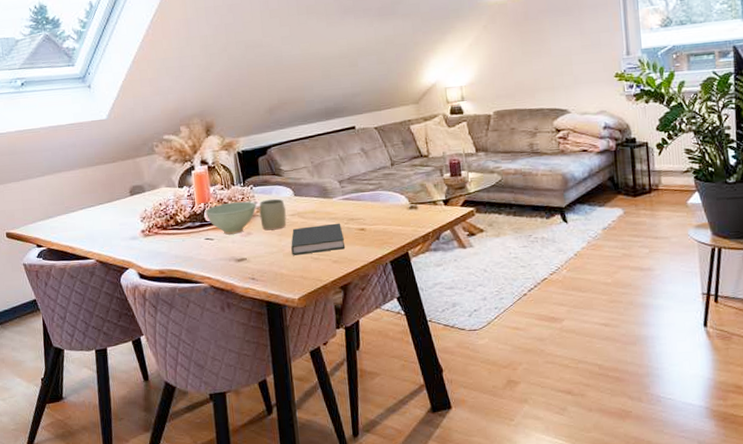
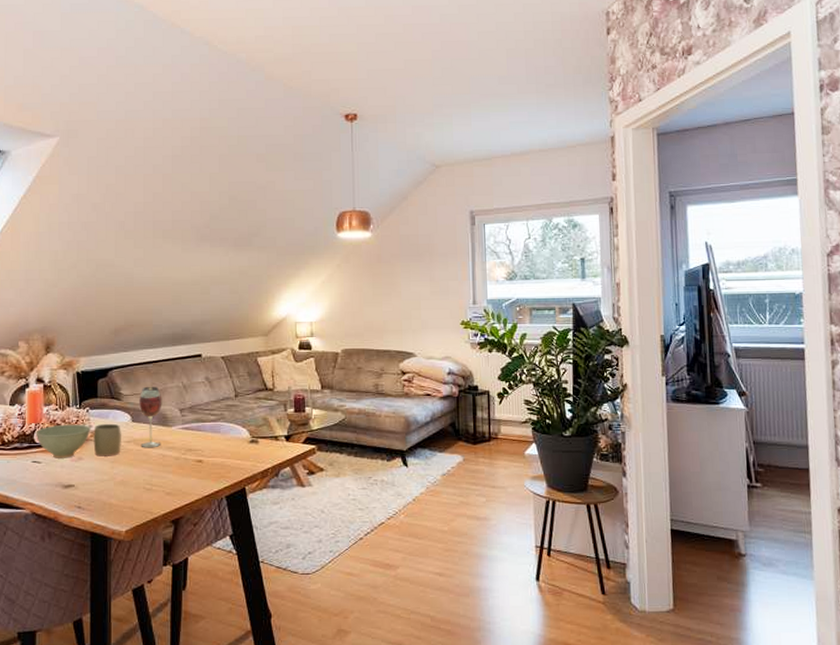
book: present [291,223,345,256] -> none [123,453,180,485]
wineglass: none [298,160,324,220] -> present [138,386,162,448]

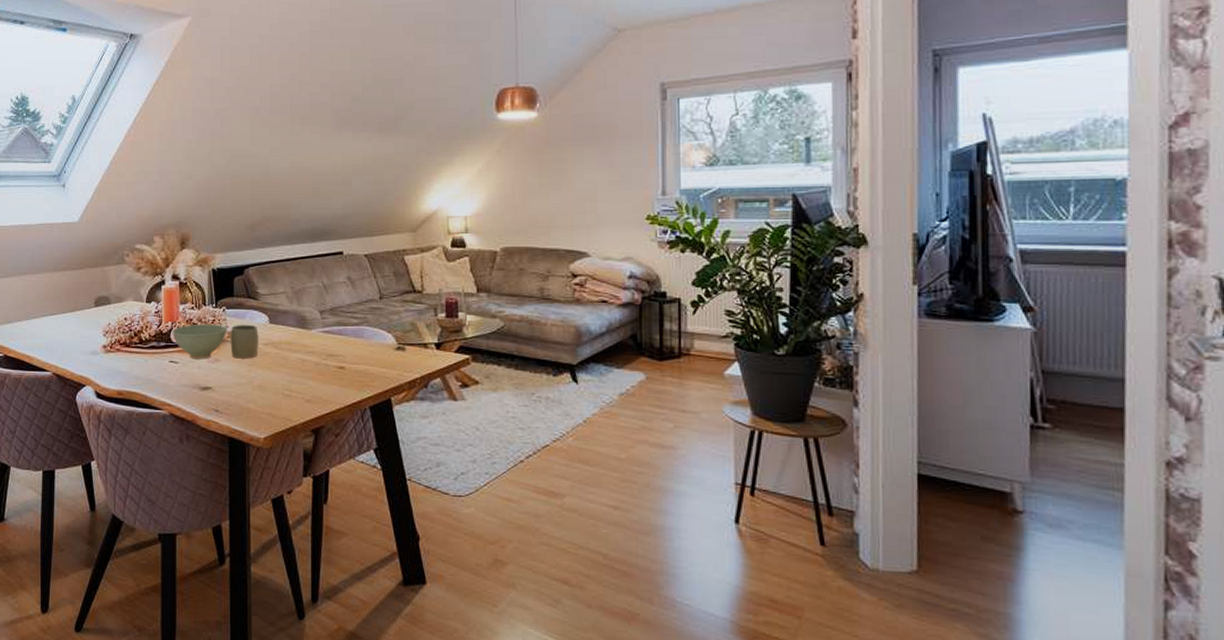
wineglass: present [138,386,162,448] -> none [276,285,301,352]

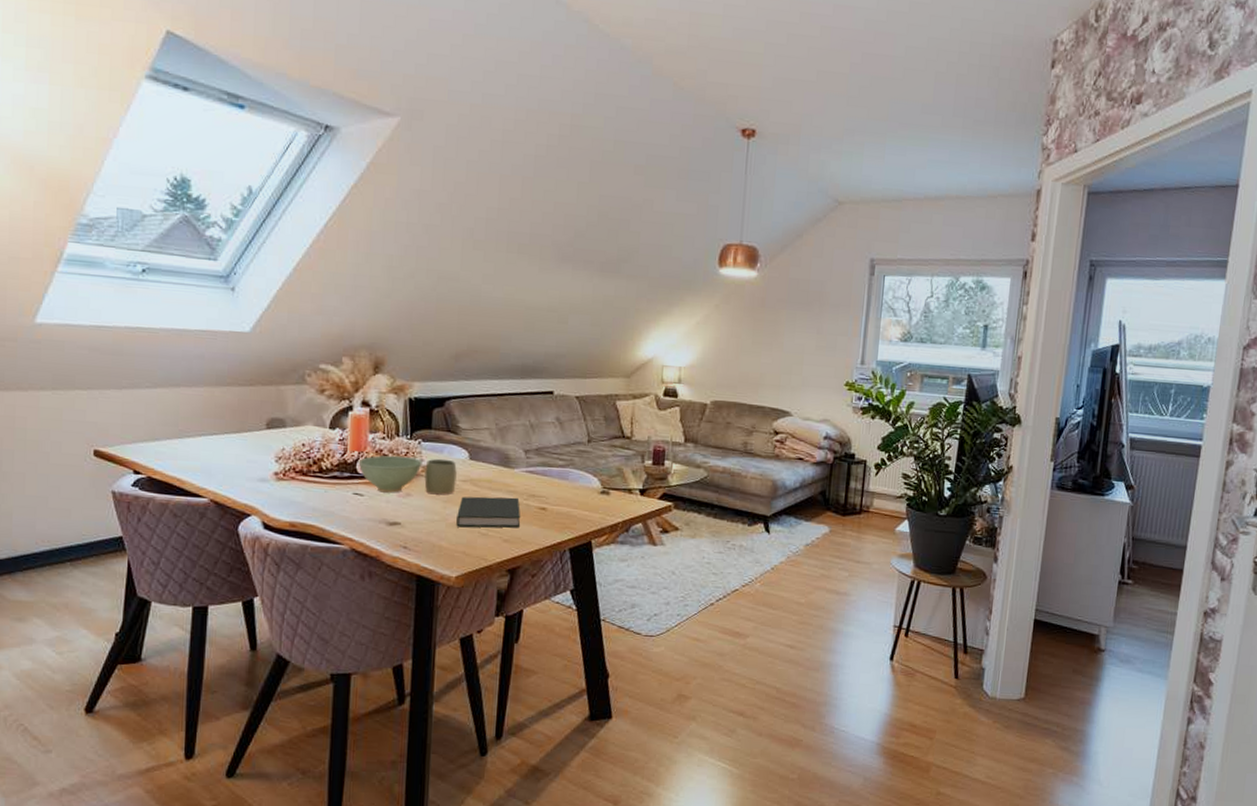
book: none [261,358,320,390] -> present [456,496,520,528]

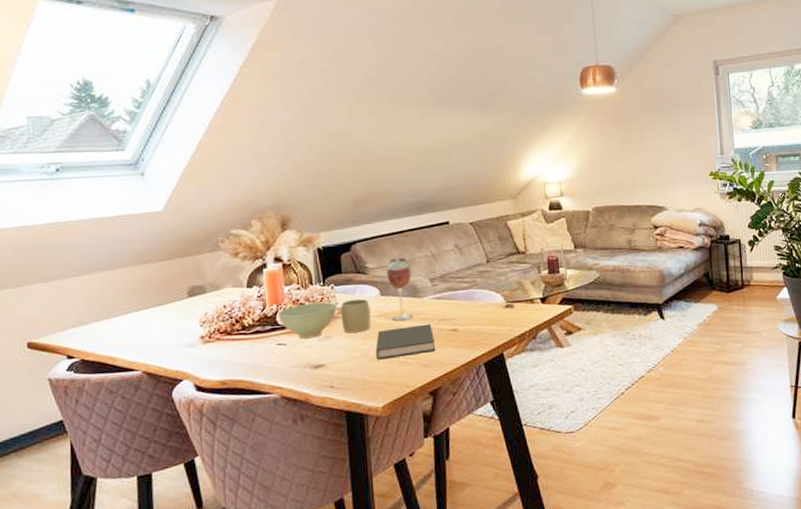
wineglass: none [478,421,506,490] -> present [386,257,413,322]

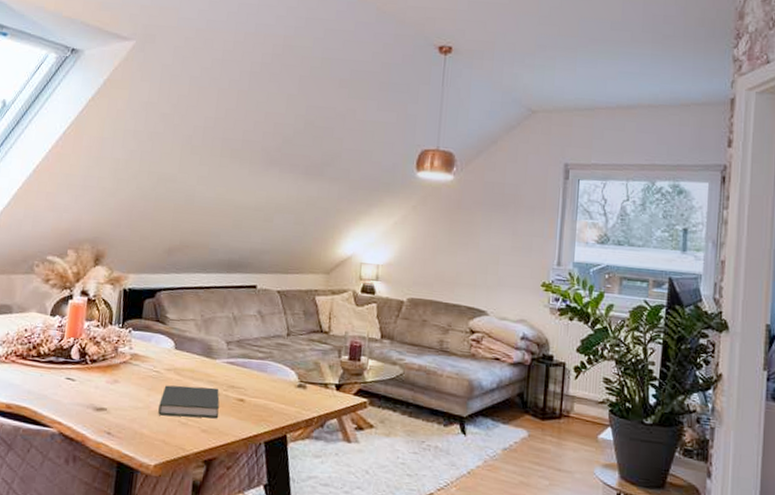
bowl: present [277,302,338,339] -> none [73,342,131,379]
mug: present [340,298,371,334] -> none [131,347,163,383]
wineglass: present [386,257,413,322] -> none [181,312,210,380]

